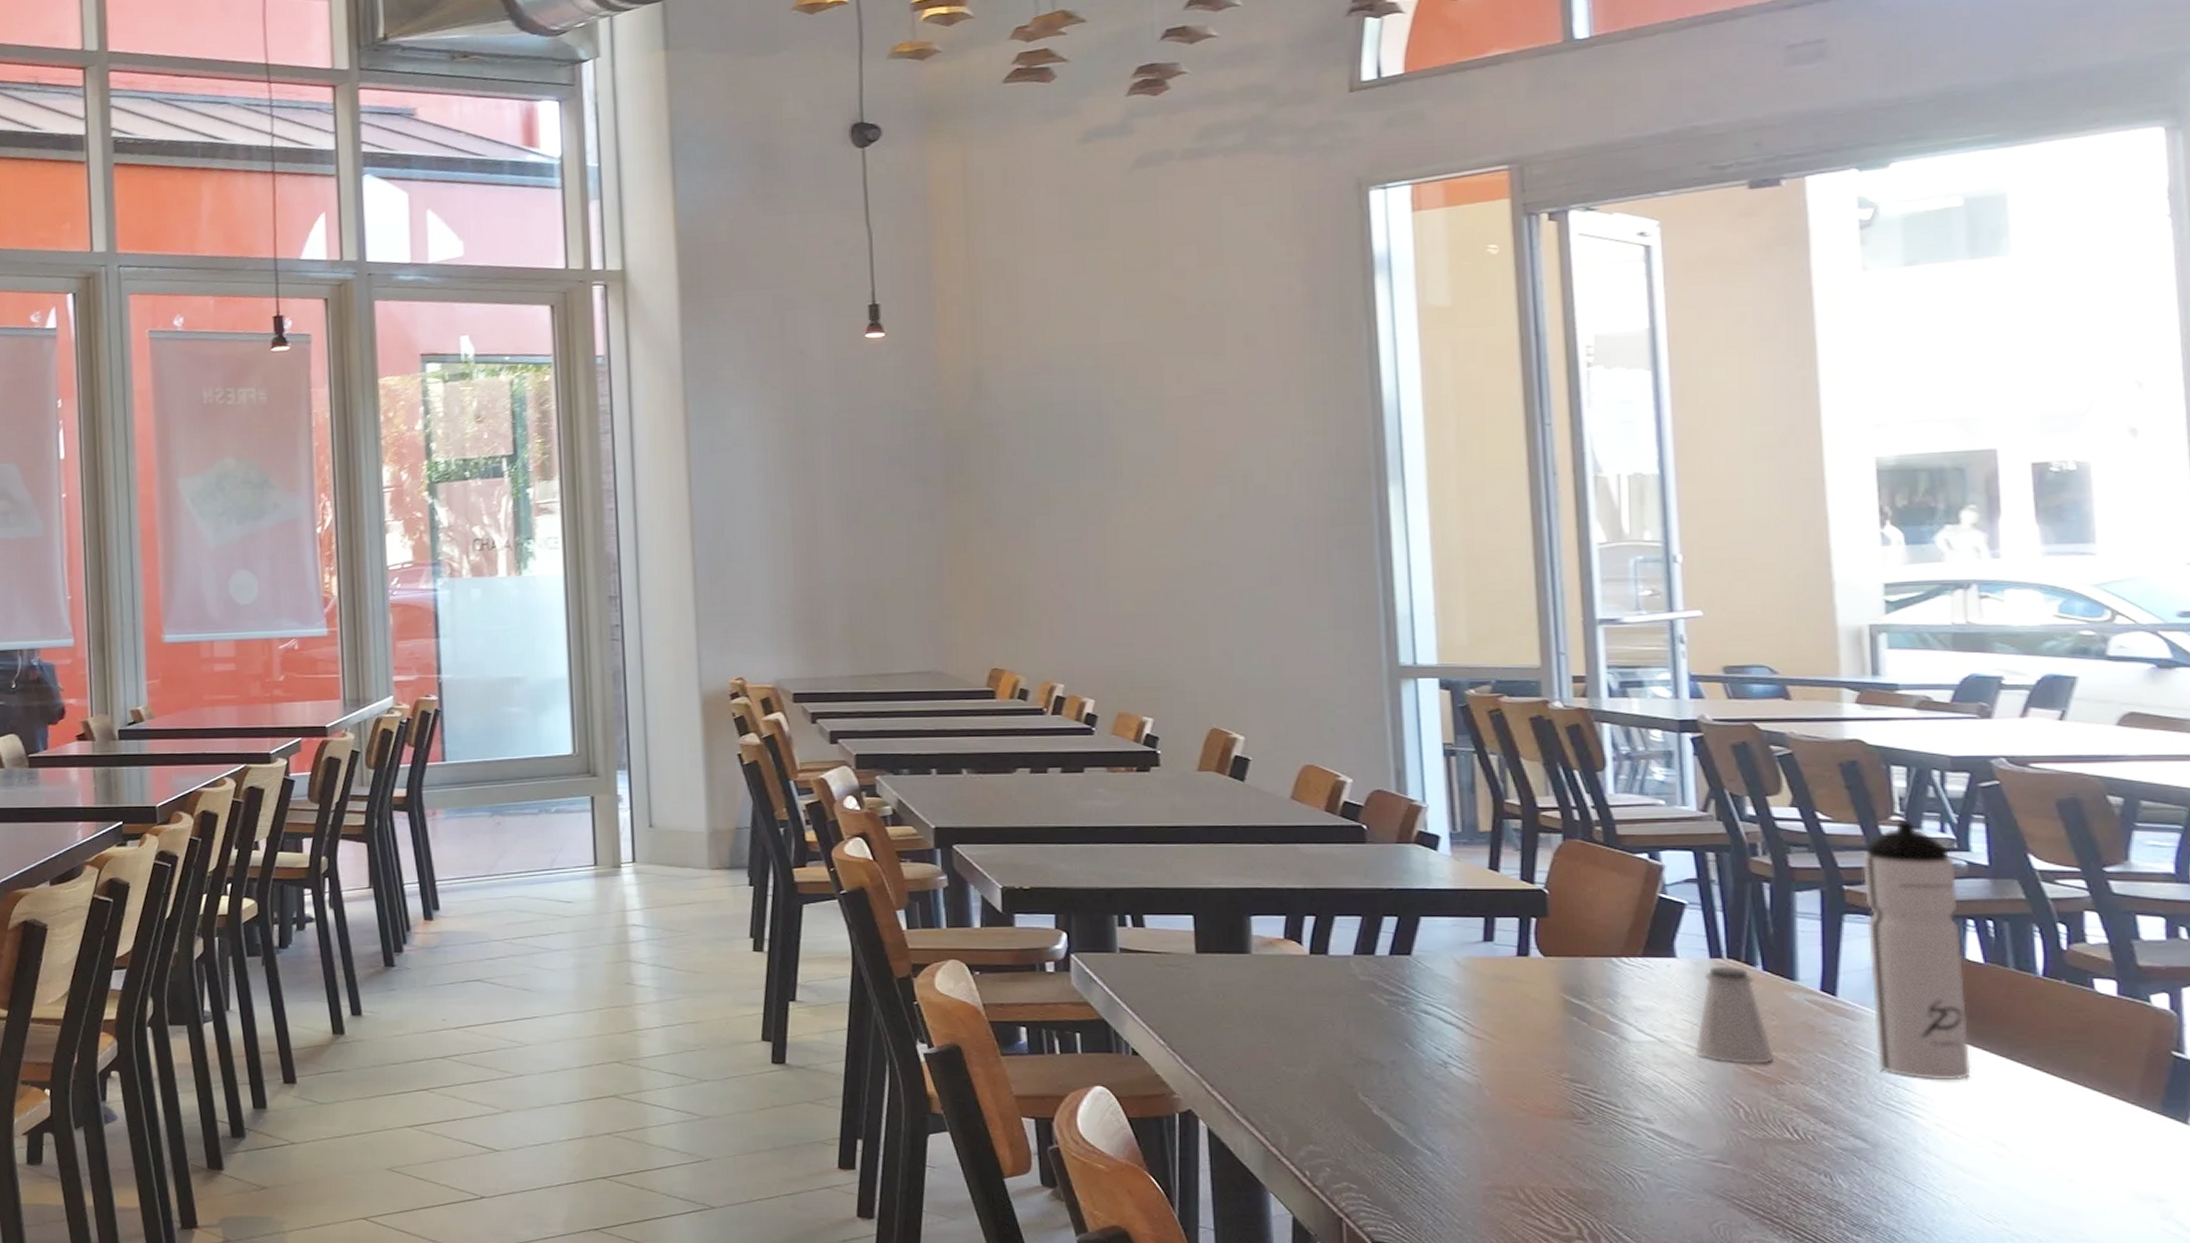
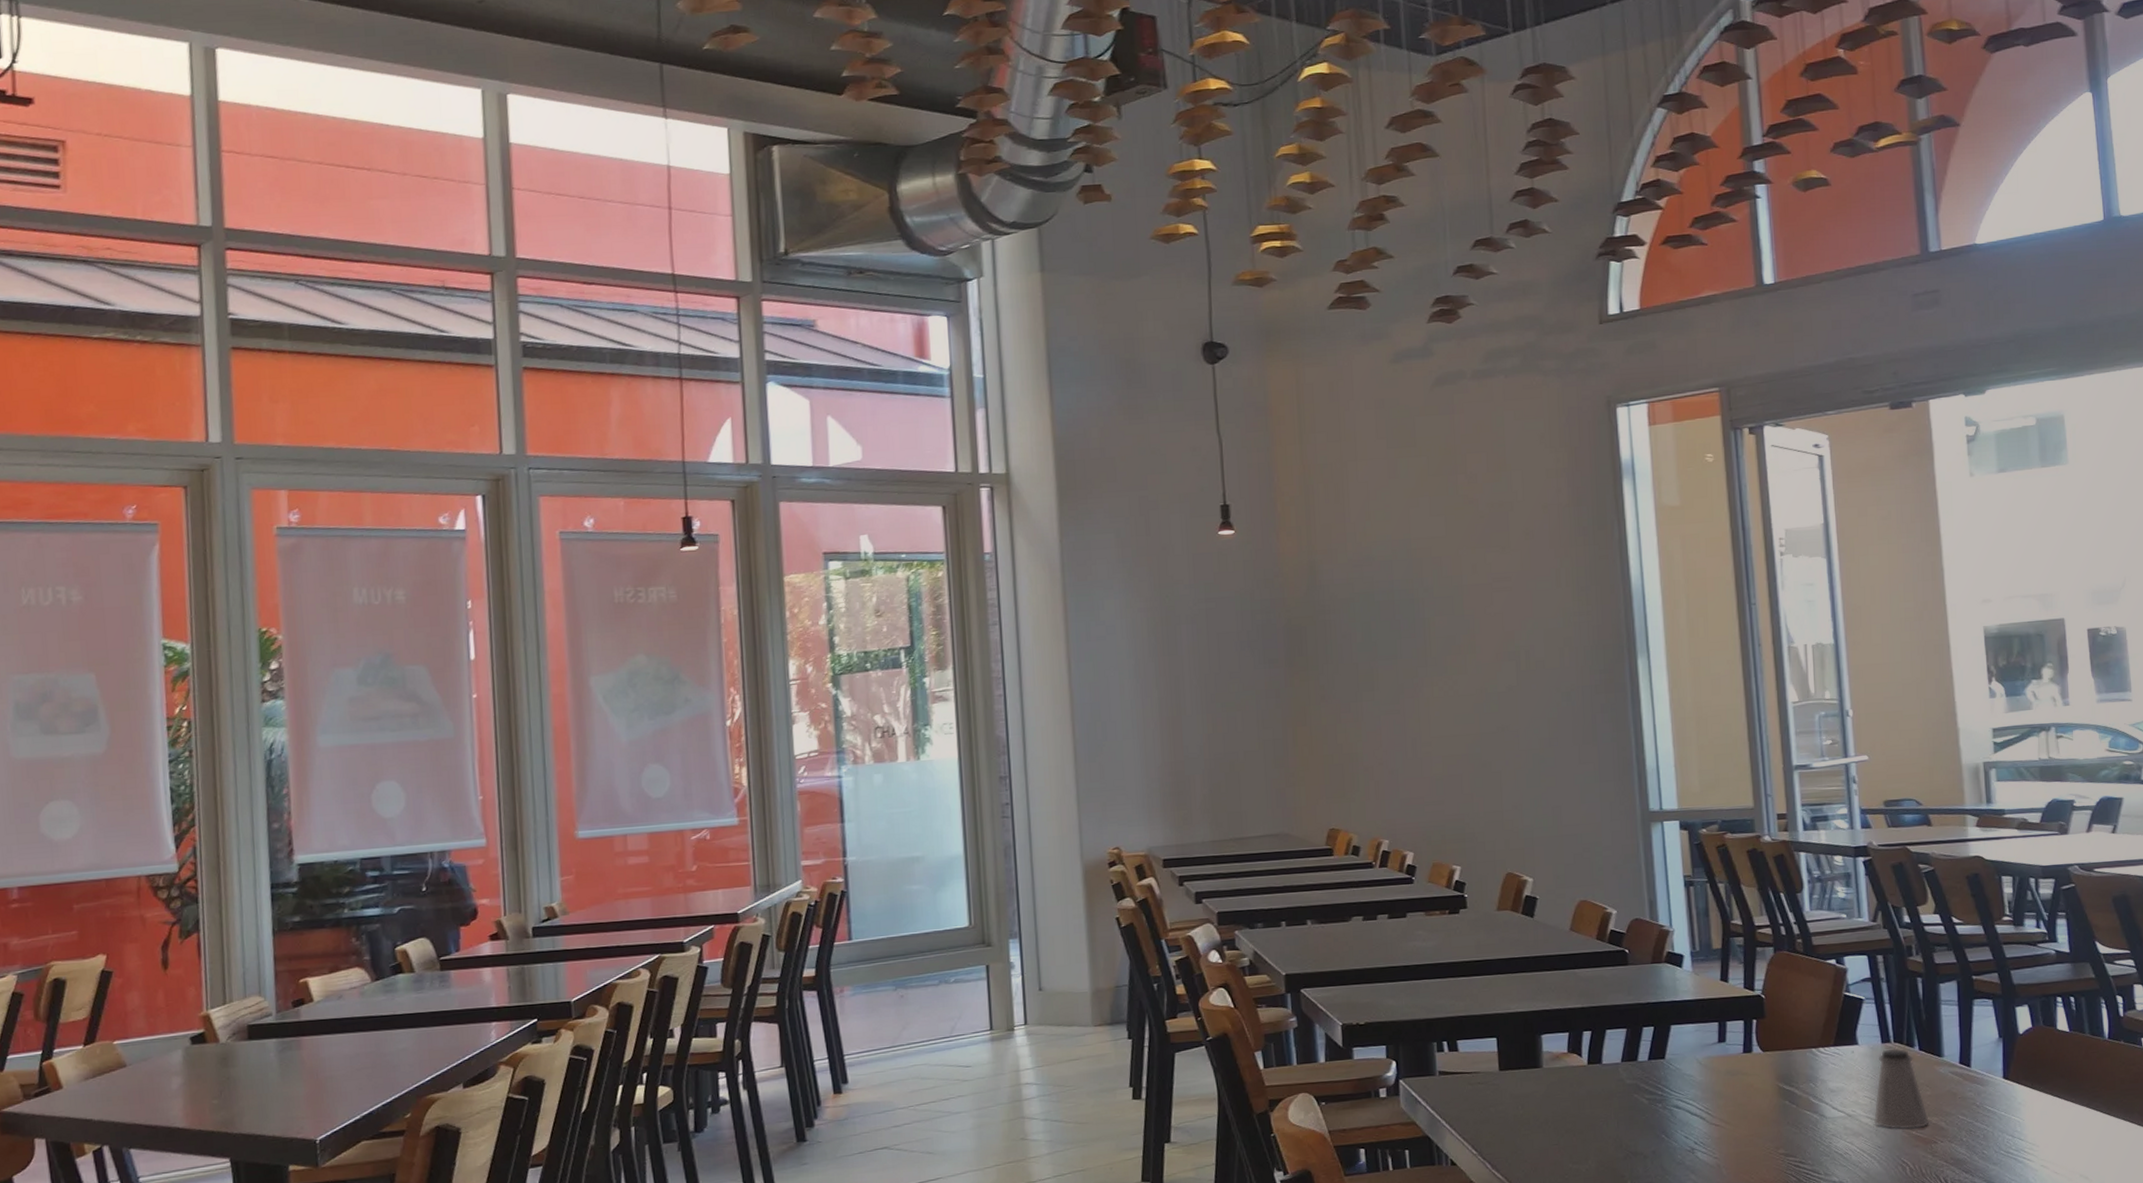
water bottle: present [1861,820,1972,1081] -> none [1984,919,2064,1130]

